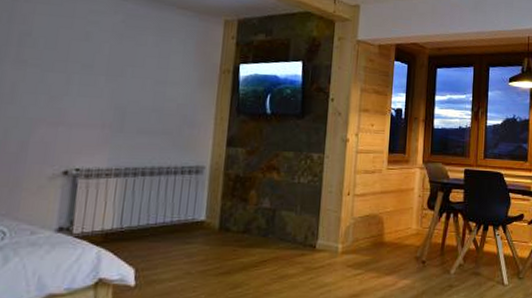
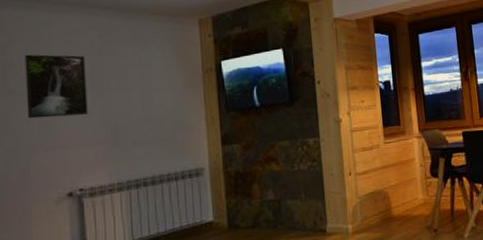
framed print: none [36,27,106,96] -> present [25,54,88,119]

